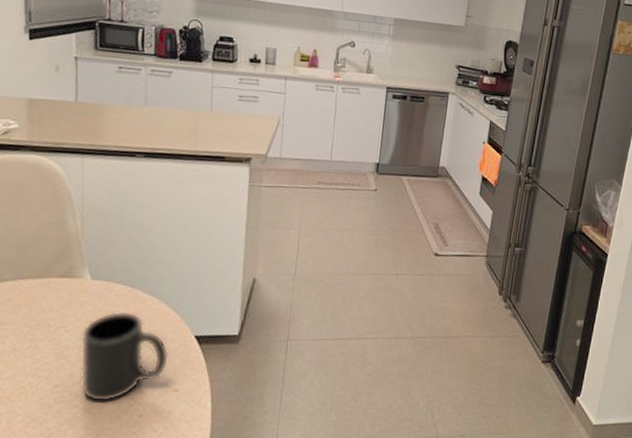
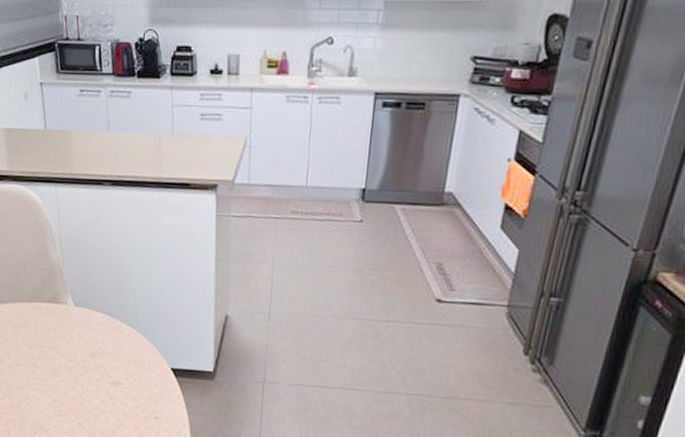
mug: present [80,311,170,403] -> none [70,338,149,421]

